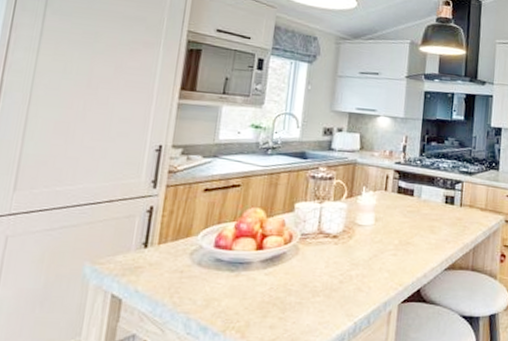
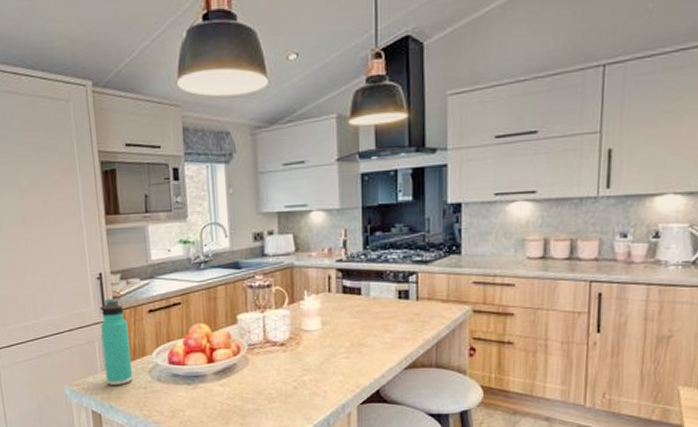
thermos bottle: none [137,172,178,267] -> present [100,298,134,385]

